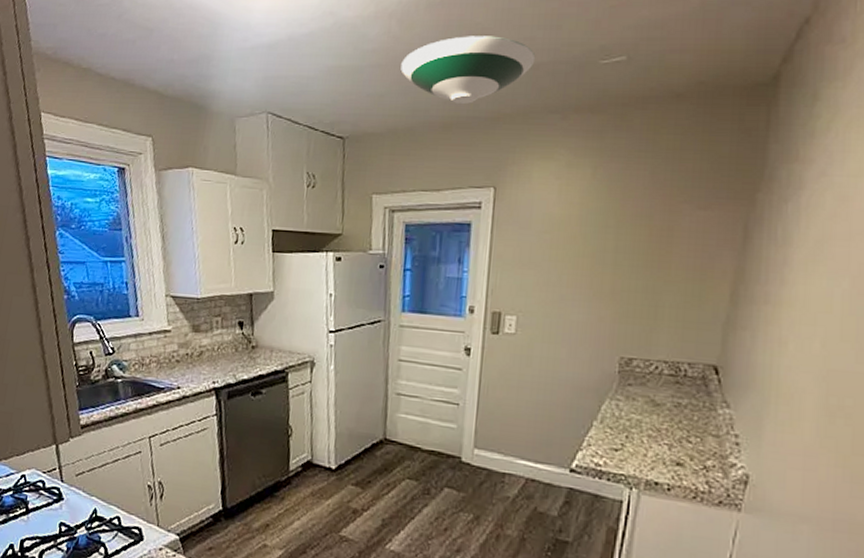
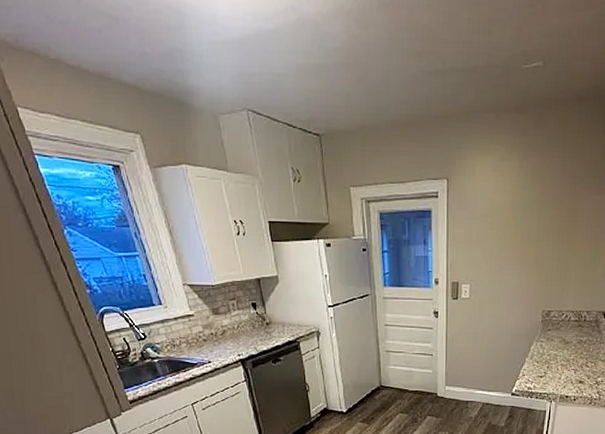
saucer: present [400,36,536,104] -> none [362,37,473,103]

